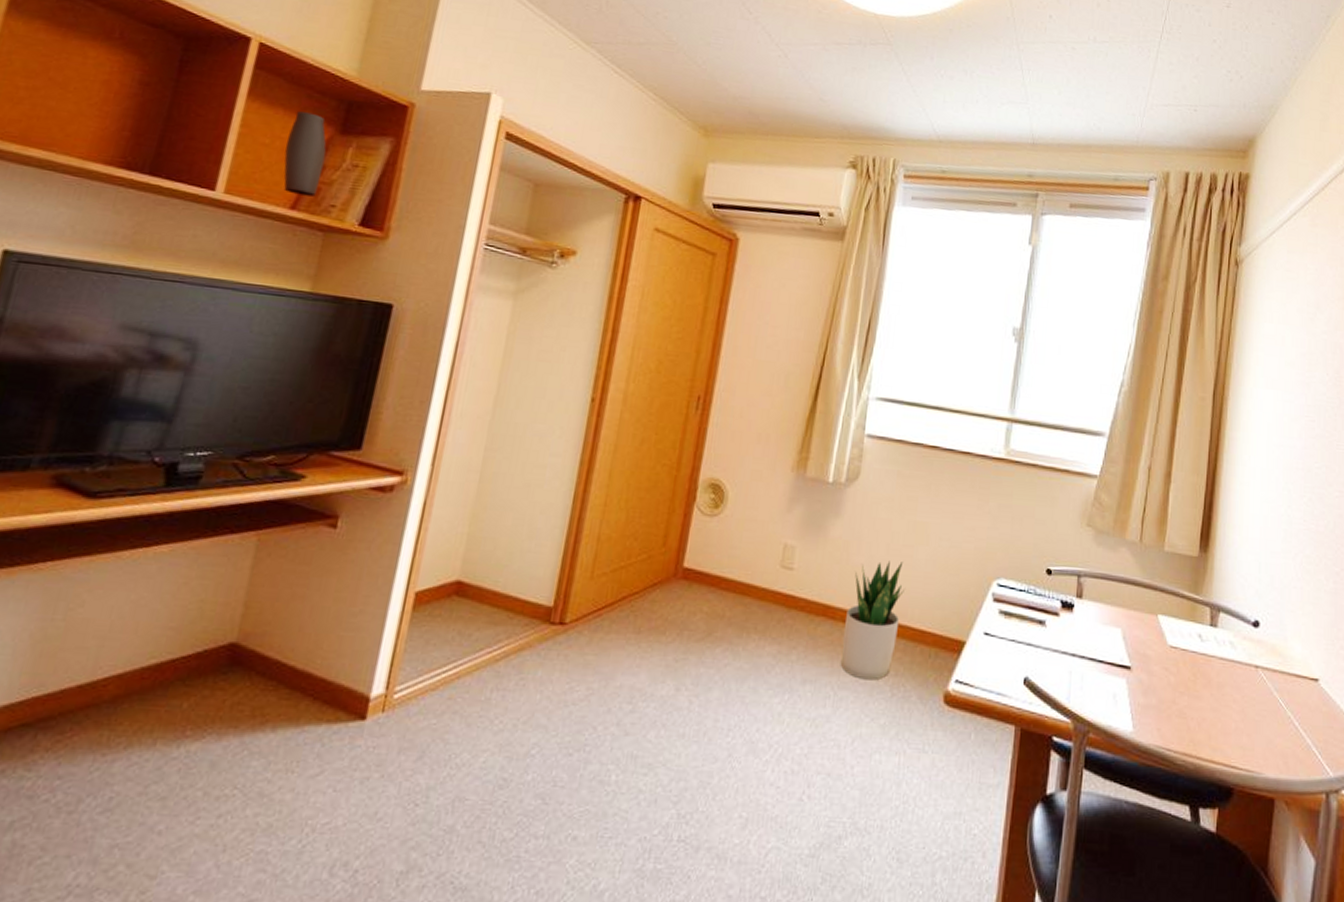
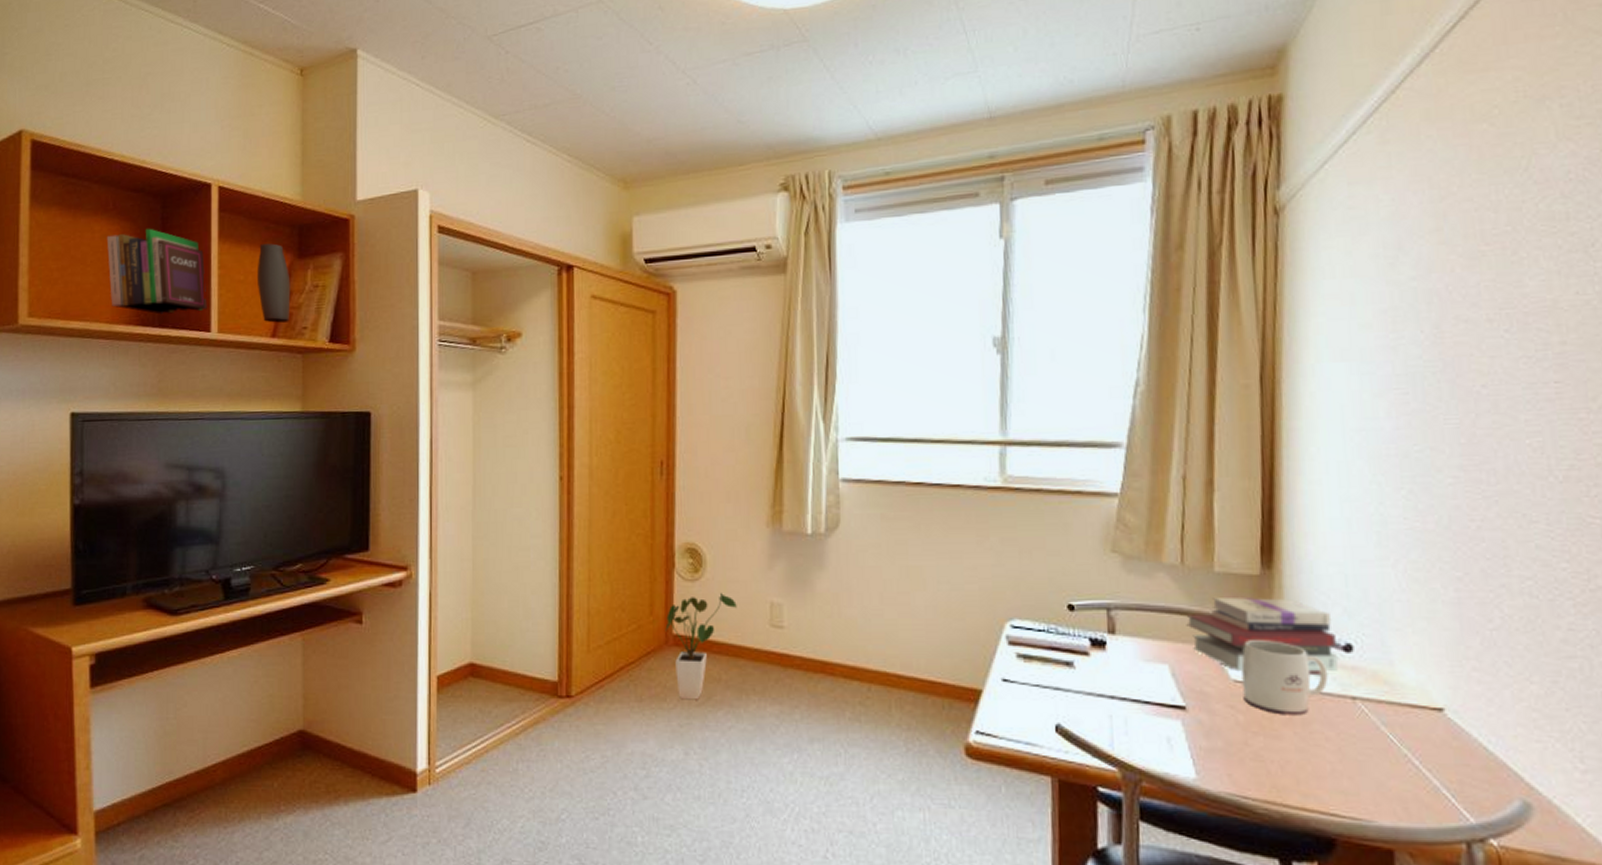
books: none [91,65,226,168] -> present [106,228,207,315]
house plant: none [675,531,752,635] -> present [665,593,737,700]
planter: present [840,561,904,681] -> none [845,610,906,736]
books: none [1138,573,1249,646] -> present [1186,598,1339,676]
mug: none [1176,612,1240,680] -> present [1241,640,1329,716]

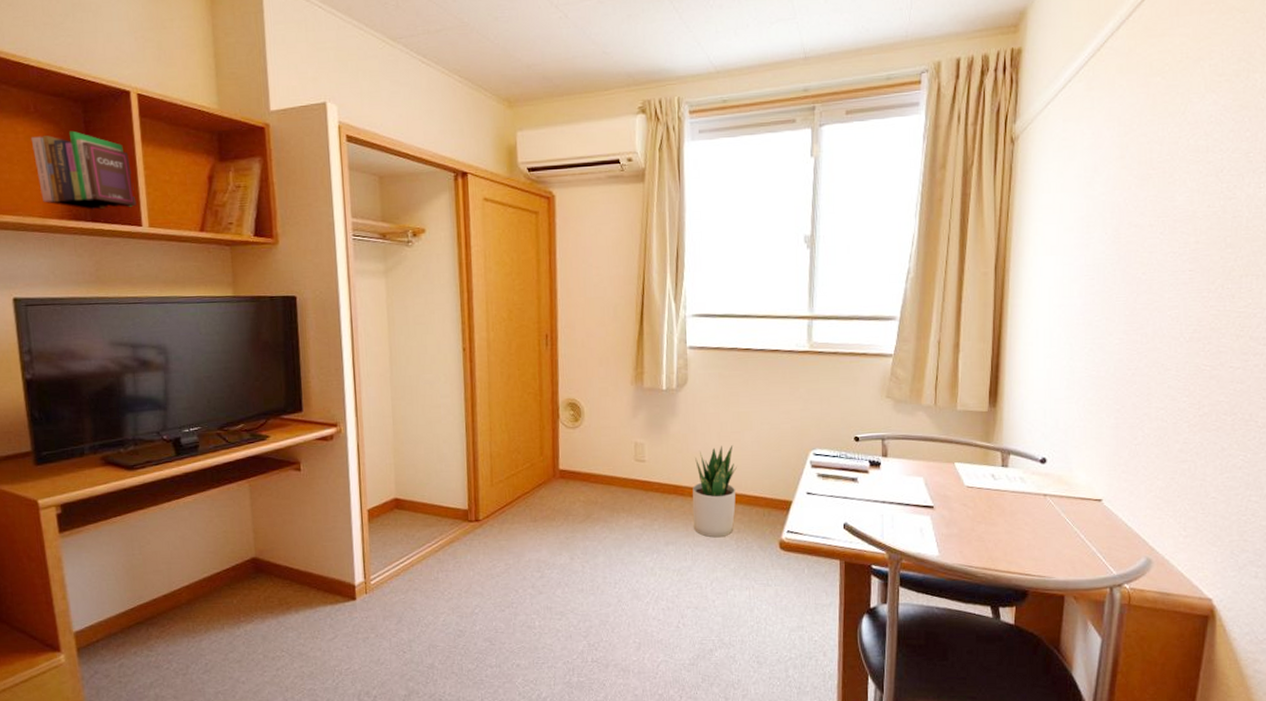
vase: present [256,243,291,323] -> none [181,147,216,219]
house plant: present [665,593,737,700] -> none [553,437,609,519]
planter: none [845,610,906,736] -> present [692,445,737,538]
books: present [1186,598,1339,676] -> none [936,427,1037,481]
mug: present [1241,640,1329,716] -> none [972,457,1029,509]

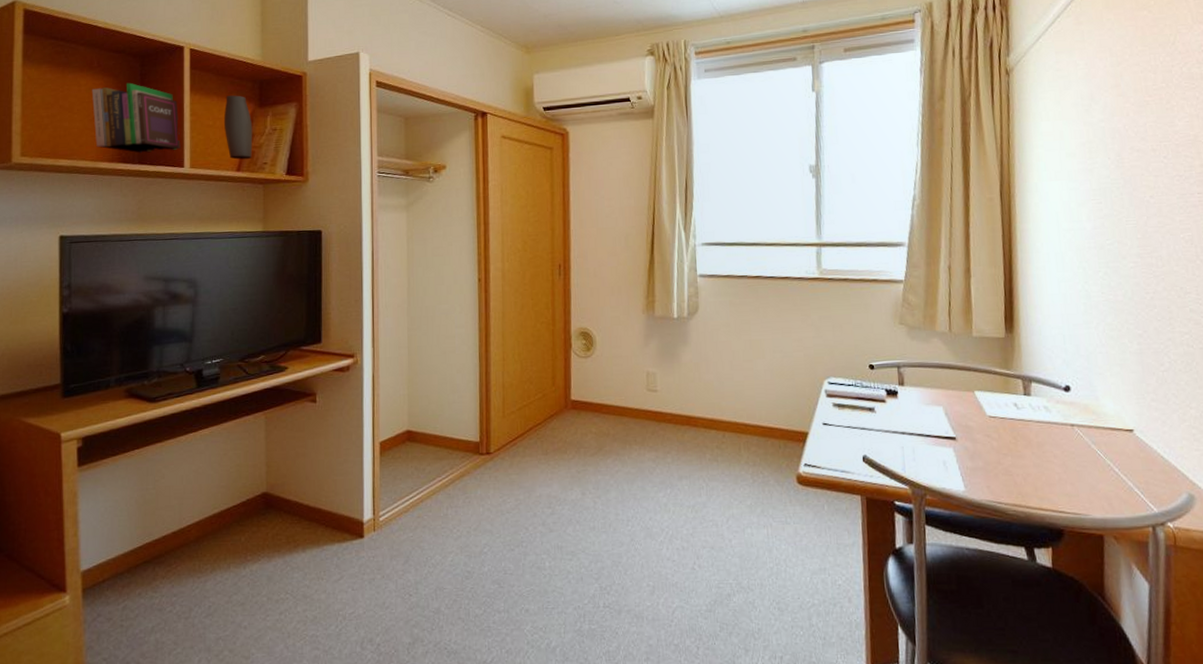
vase: none [181,147,216,219] -> present [223,95,253,160]
planter: present [692,445,737,538] -> none [705,374,751,472]

